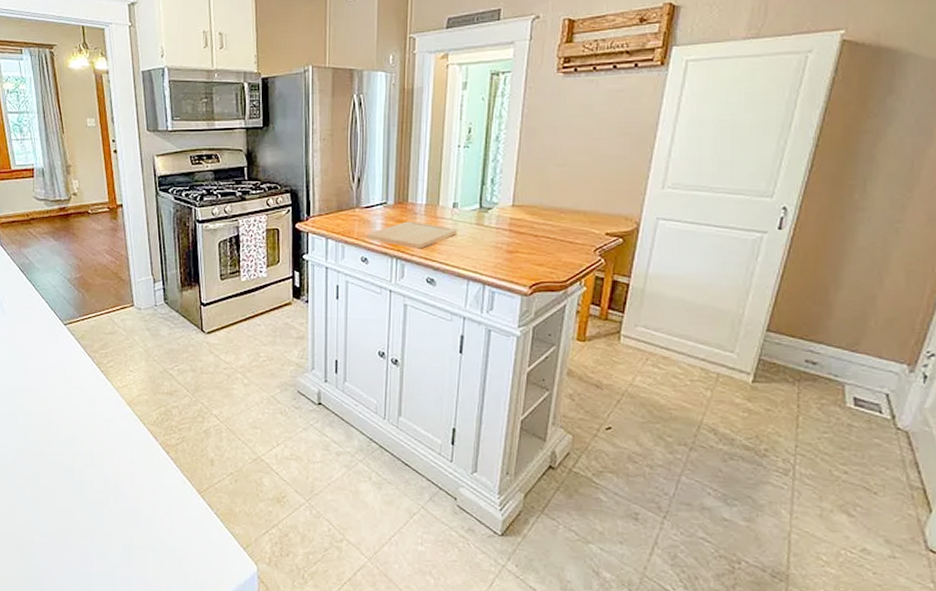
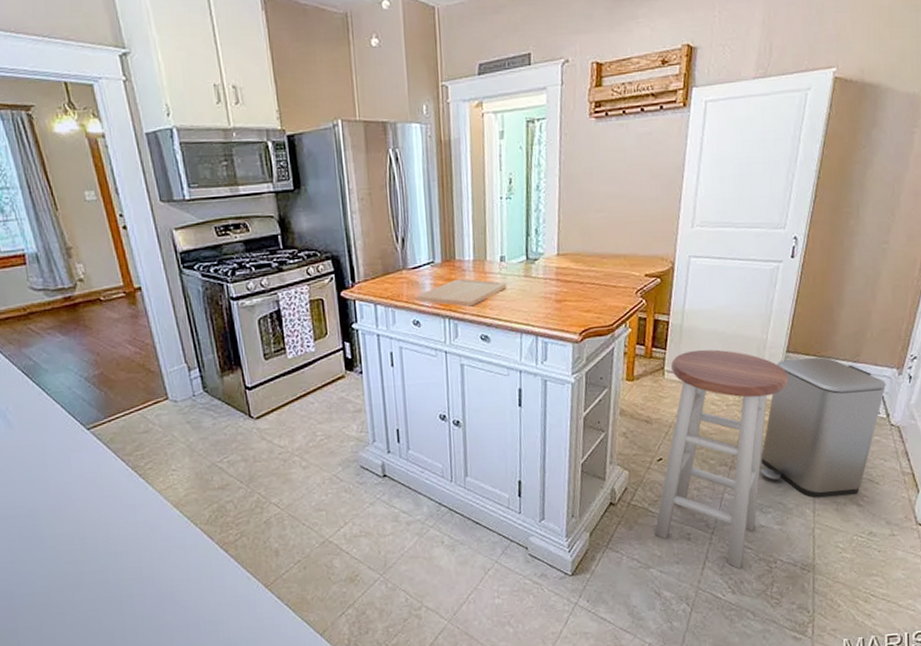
bar stool: none [598,317,768,562] -> present [655,349,789,569]
pedal bin: none [727,339,892,502] -> present [761,357,886,498]

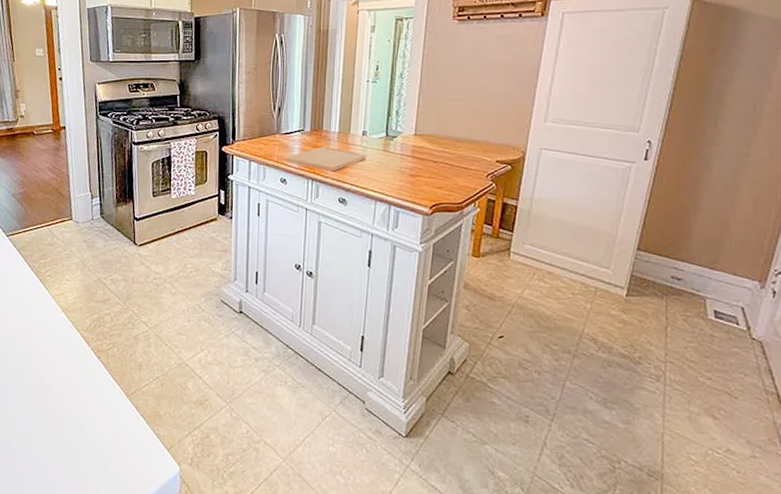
bar stool: present [655,349,789,569] -> none [492,236,640,462]
pedal bin: present [761,357,886,498] -> none [606,257,746,406]

